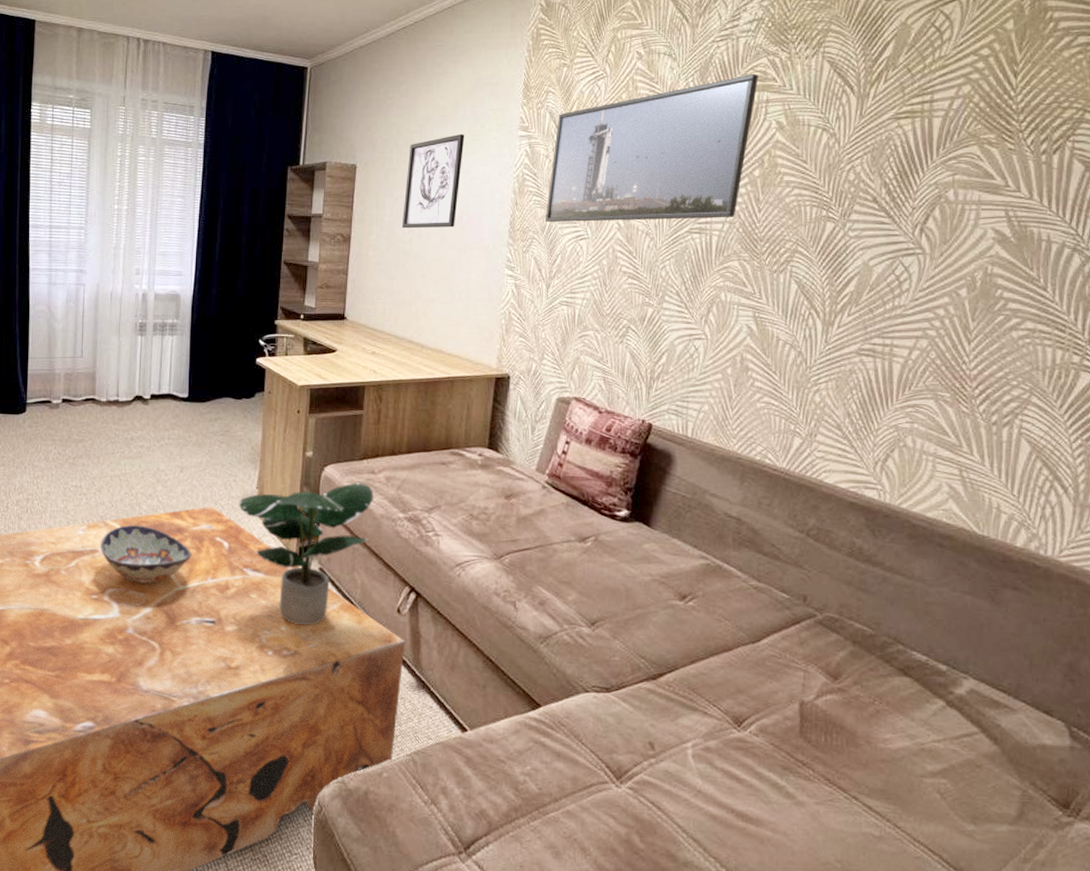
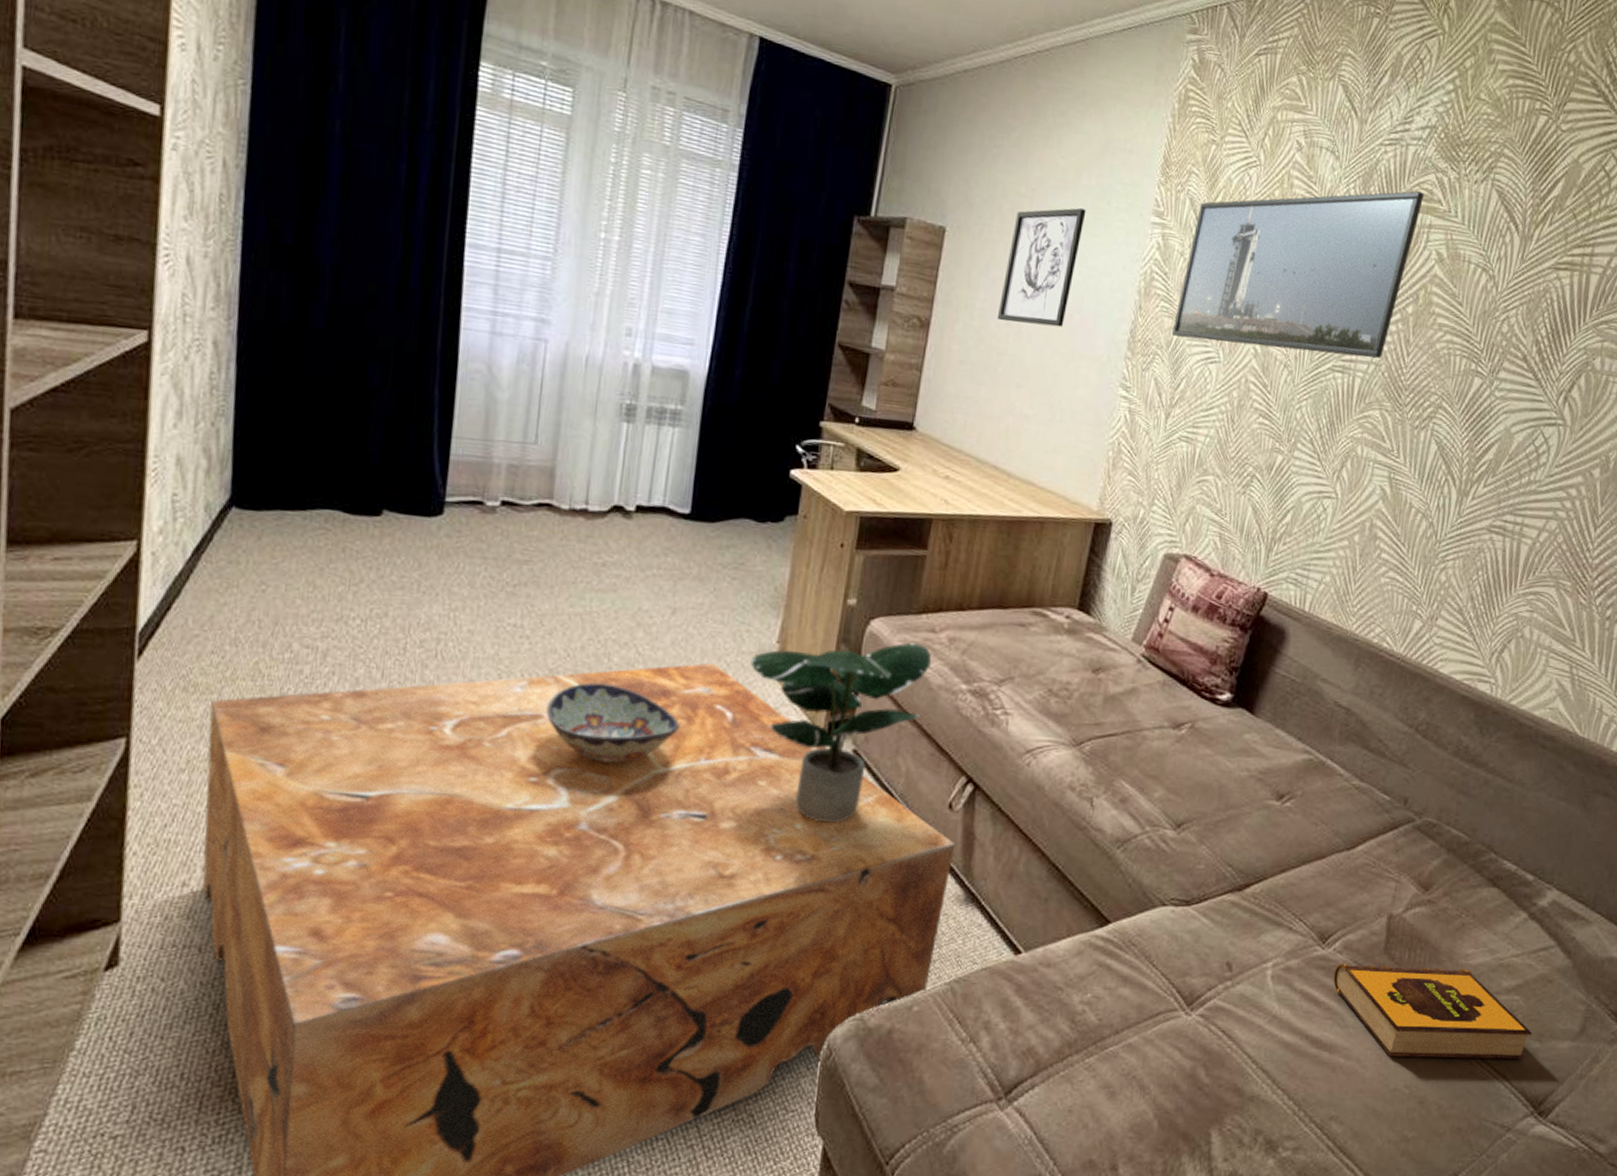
hardback book: none [751,745,966,841] -> present [1333,963,1533,1060]

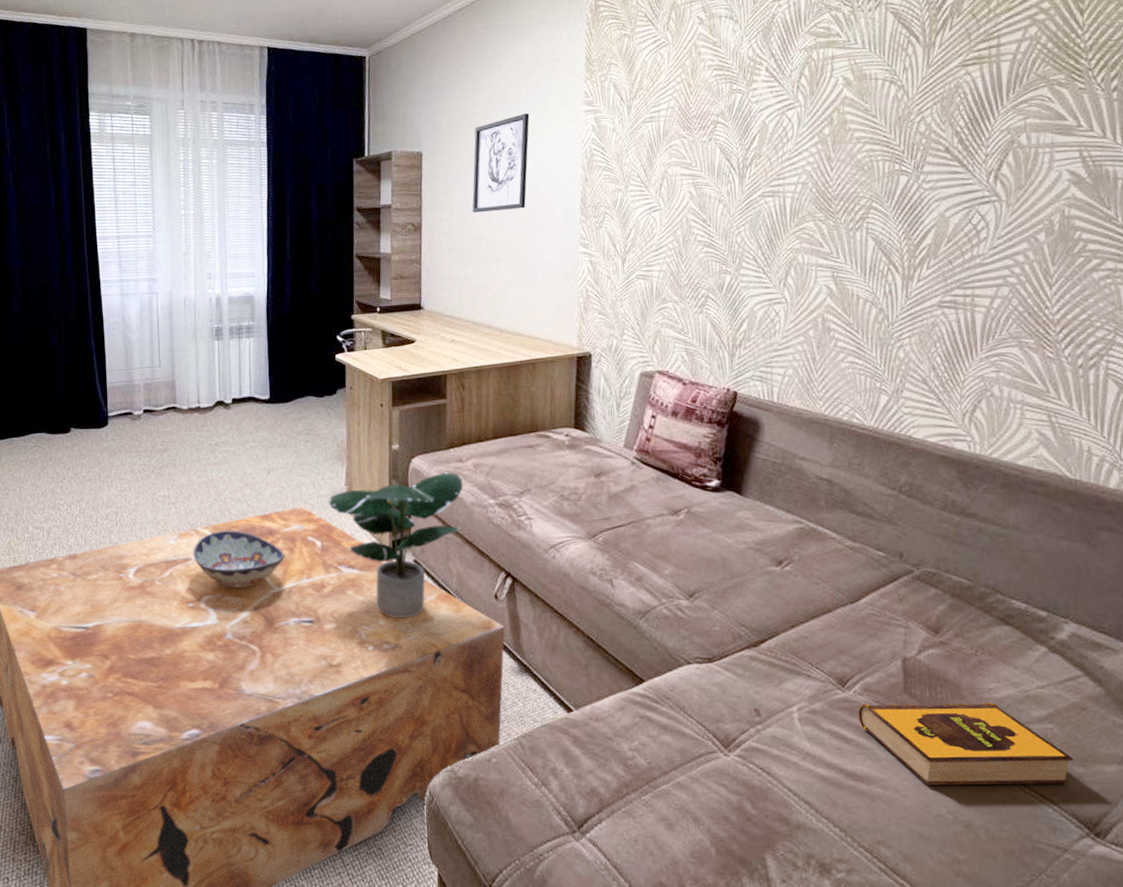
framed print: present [1171,191,1424,359] -> none [616,31,822,196]

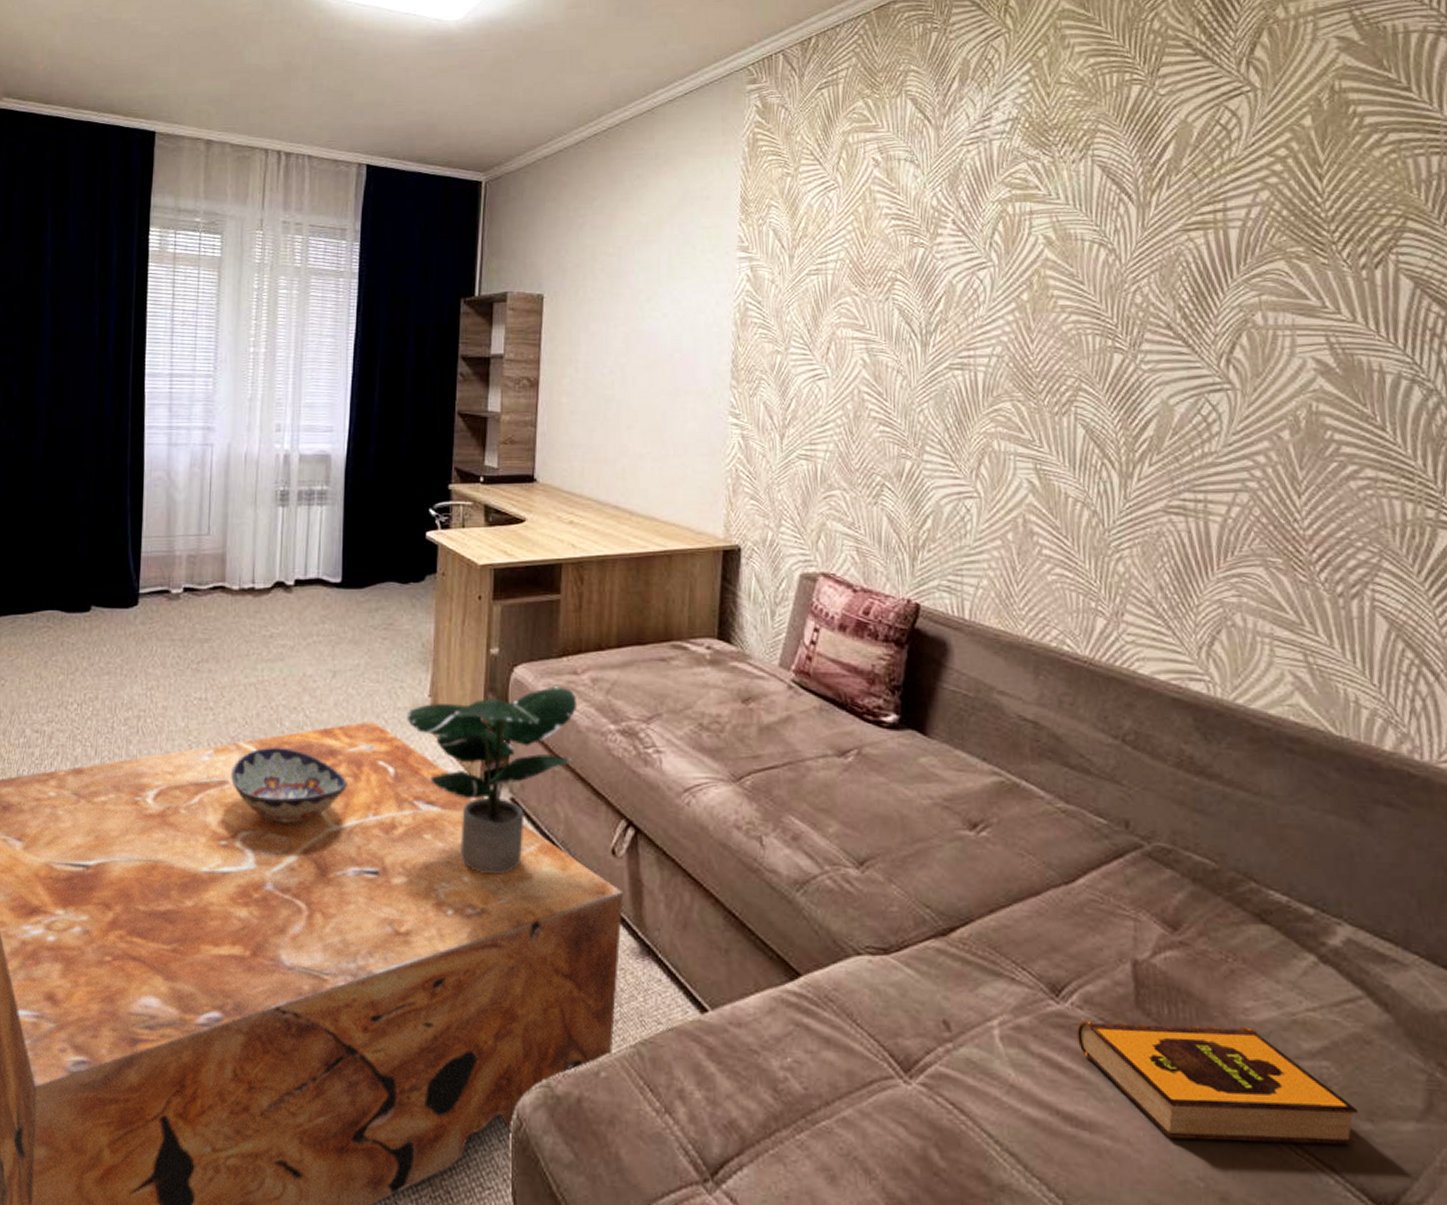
wall art: present [472,113,530,213] -> none [600,257,673,370]

